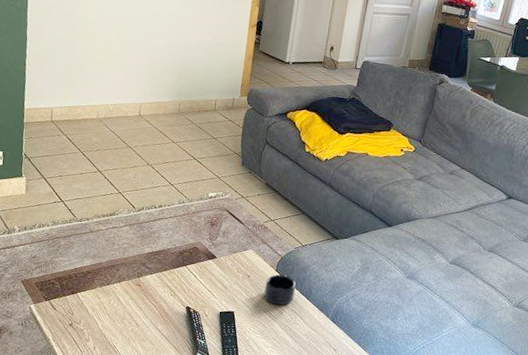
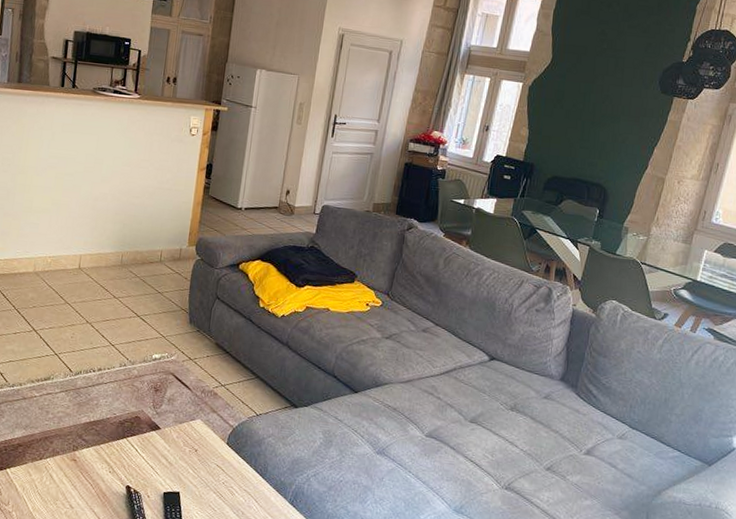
mug: present [264,274,296,306] -> none [213,448,250,485]

